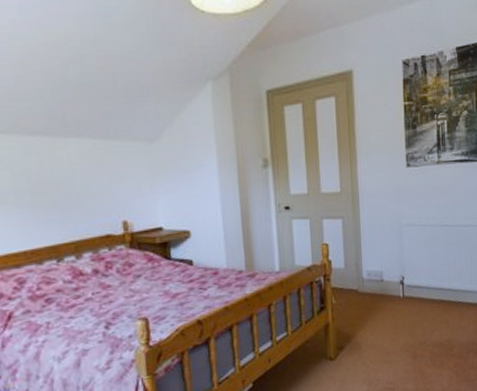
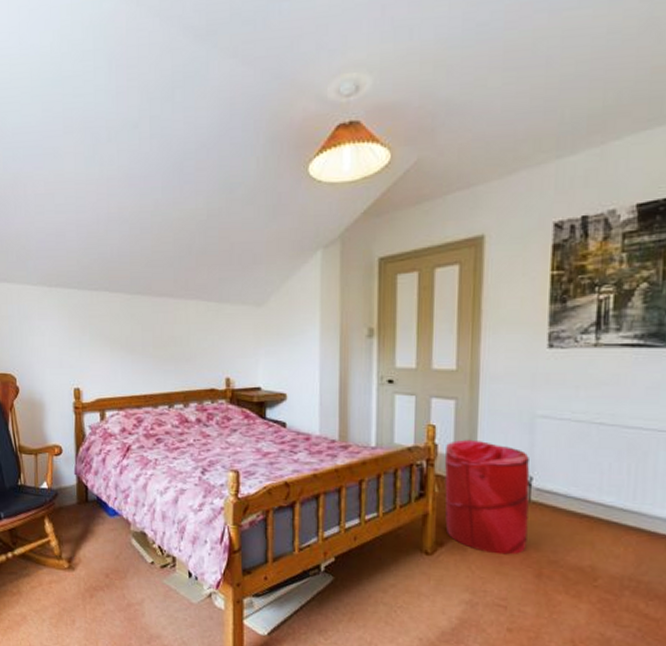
laundry hamper: none [337,251,405,347] -> present [444,439,530,555]

